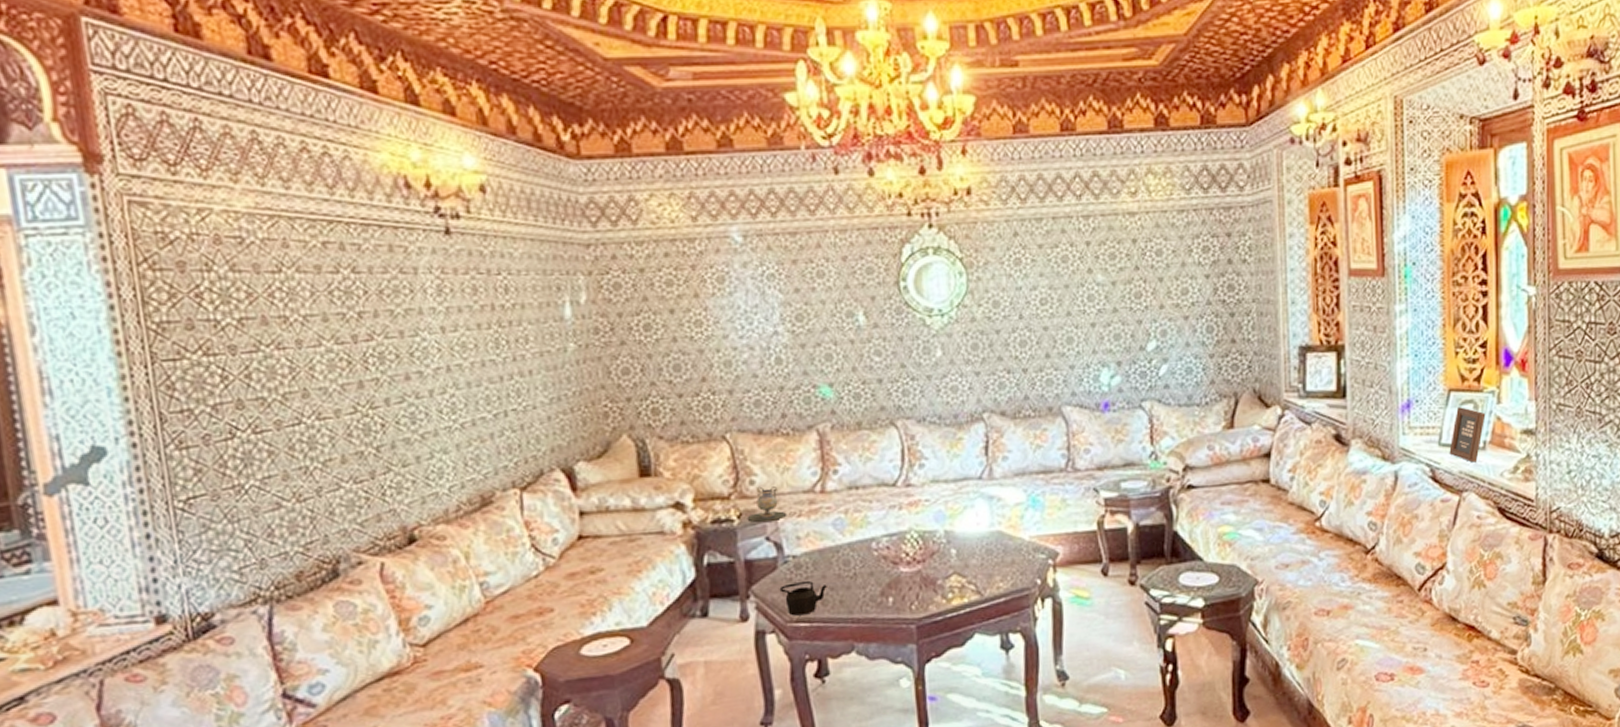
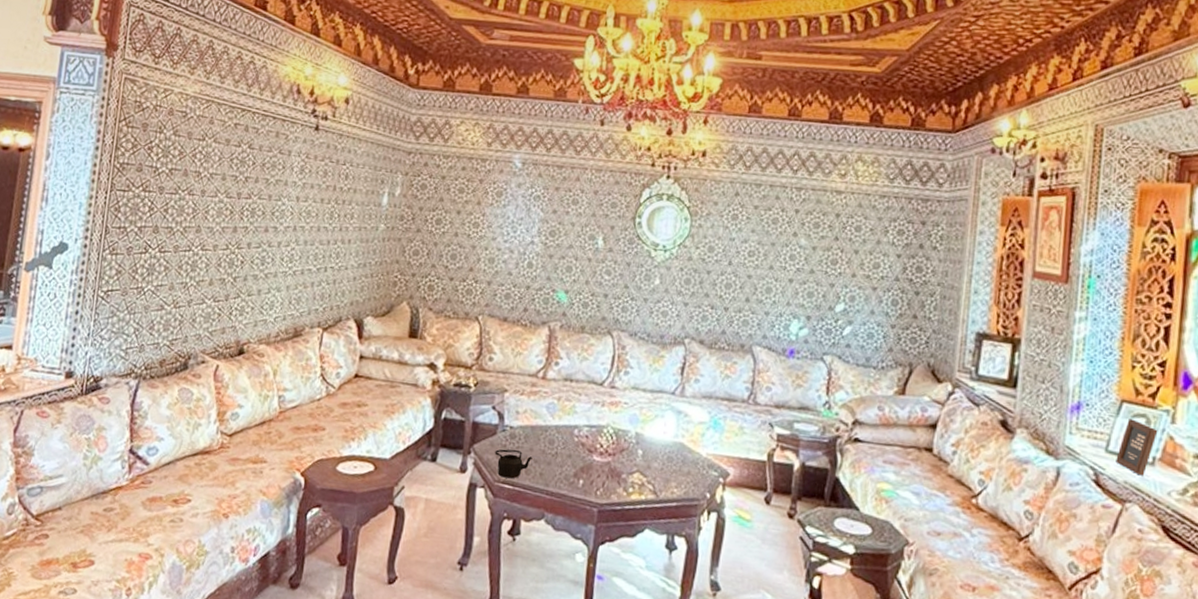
decorative vase: present [747,486,787,523] -> none [481,363,513,395]

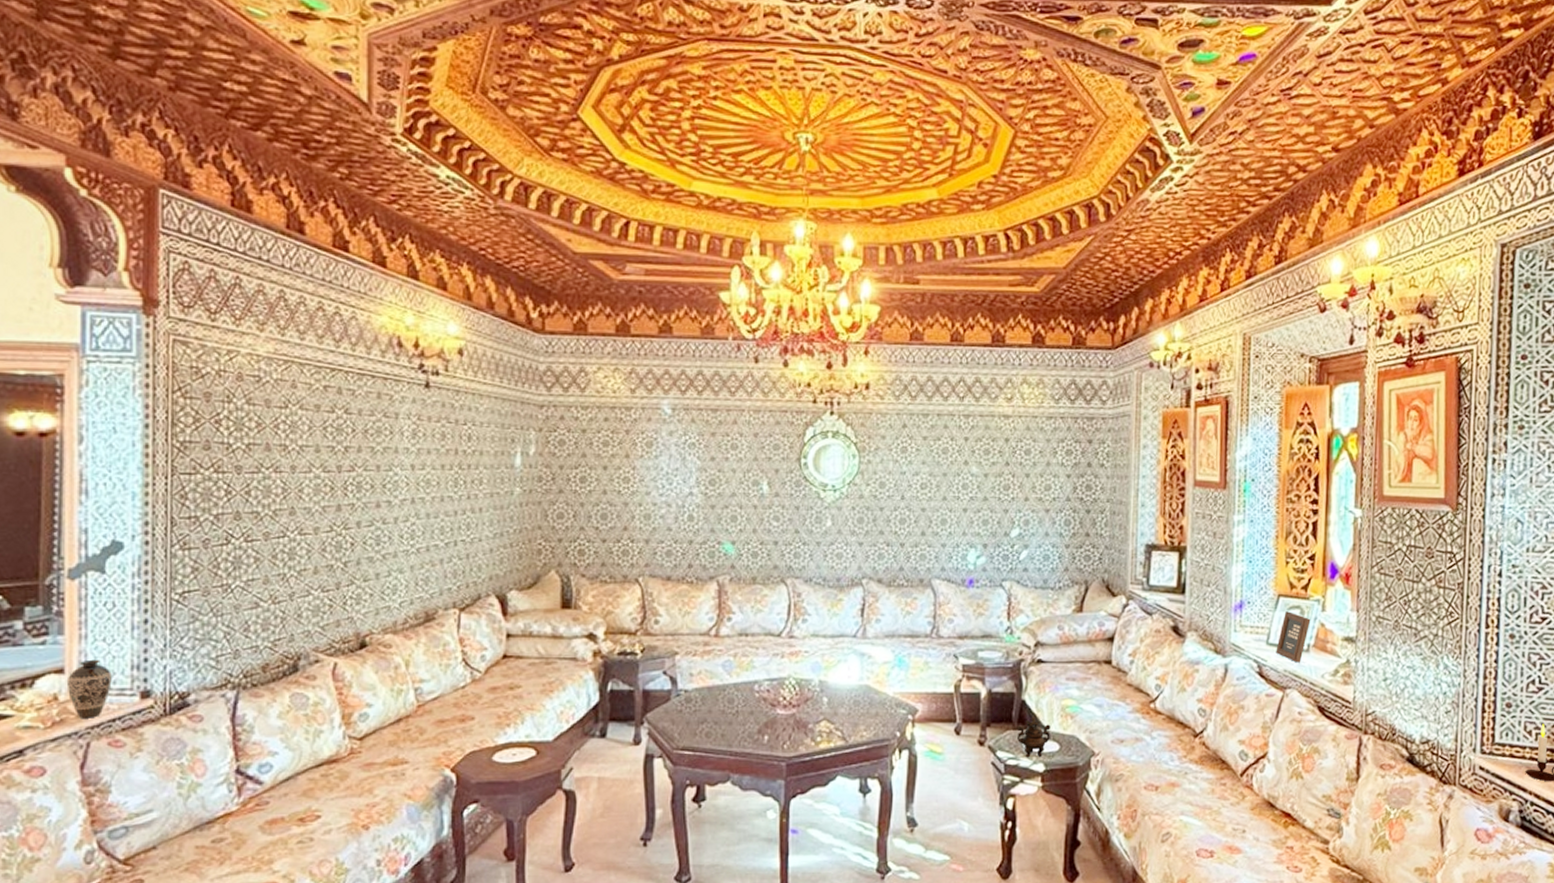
decorative vase: none [12,340,47,390] -> present [66,659,113,718]
teapot: present [494,449,533,479] -> none [670,714,712,744]
incense burner: none [828,495,864,538] -> present [1017,716,1051,758]

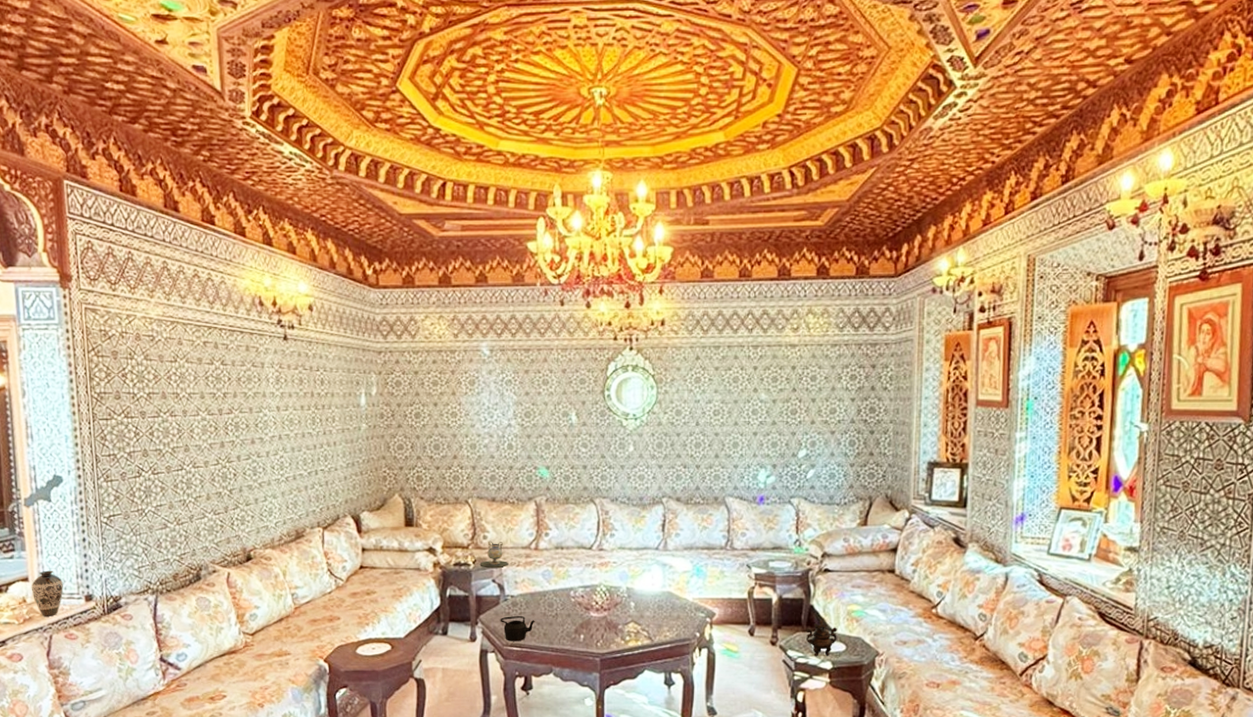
decorative vase: none [649,626,684,659] -> present [479,540,509,569]
teapot: none [670,714,712,744] -> present [500,616,535,641]
picture frame: present [1276,611,1311,663] -> none [1056,523,1093,572]

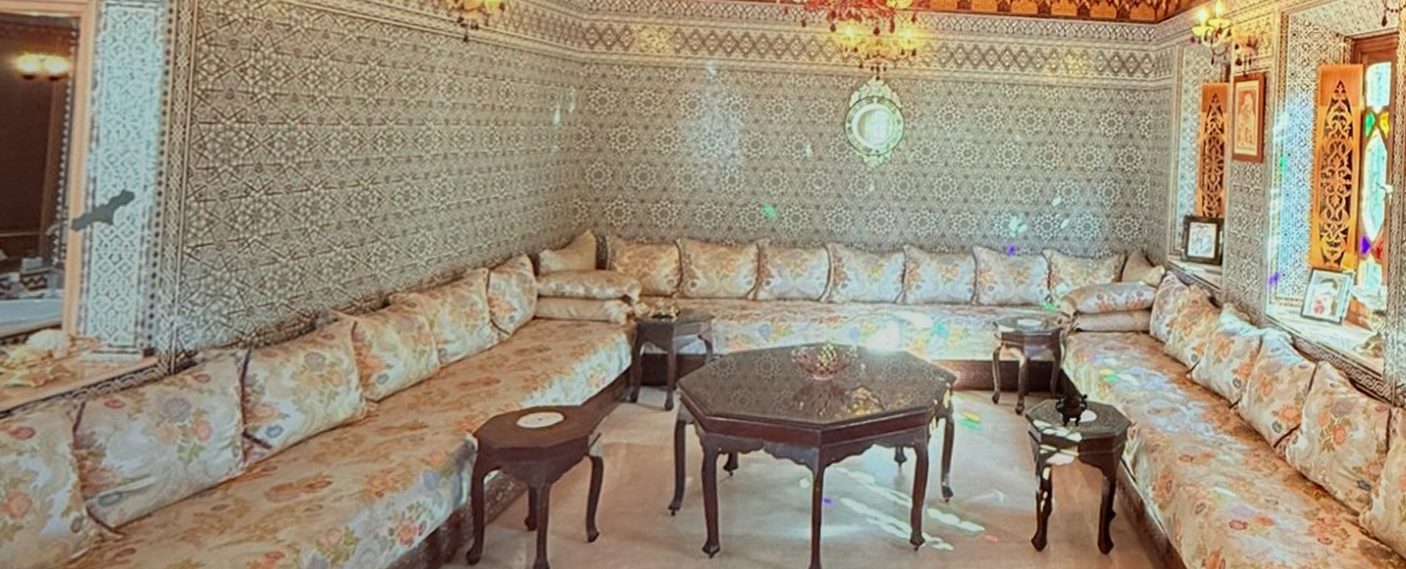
decorative vase: present [31,570,64,616] -> none [63,315,115,377]
decorative vase: present [479,540,509,569] -> none [684,289,720,322]
teapot: present [500,616,535,641] -> none [704,379,747,410]

